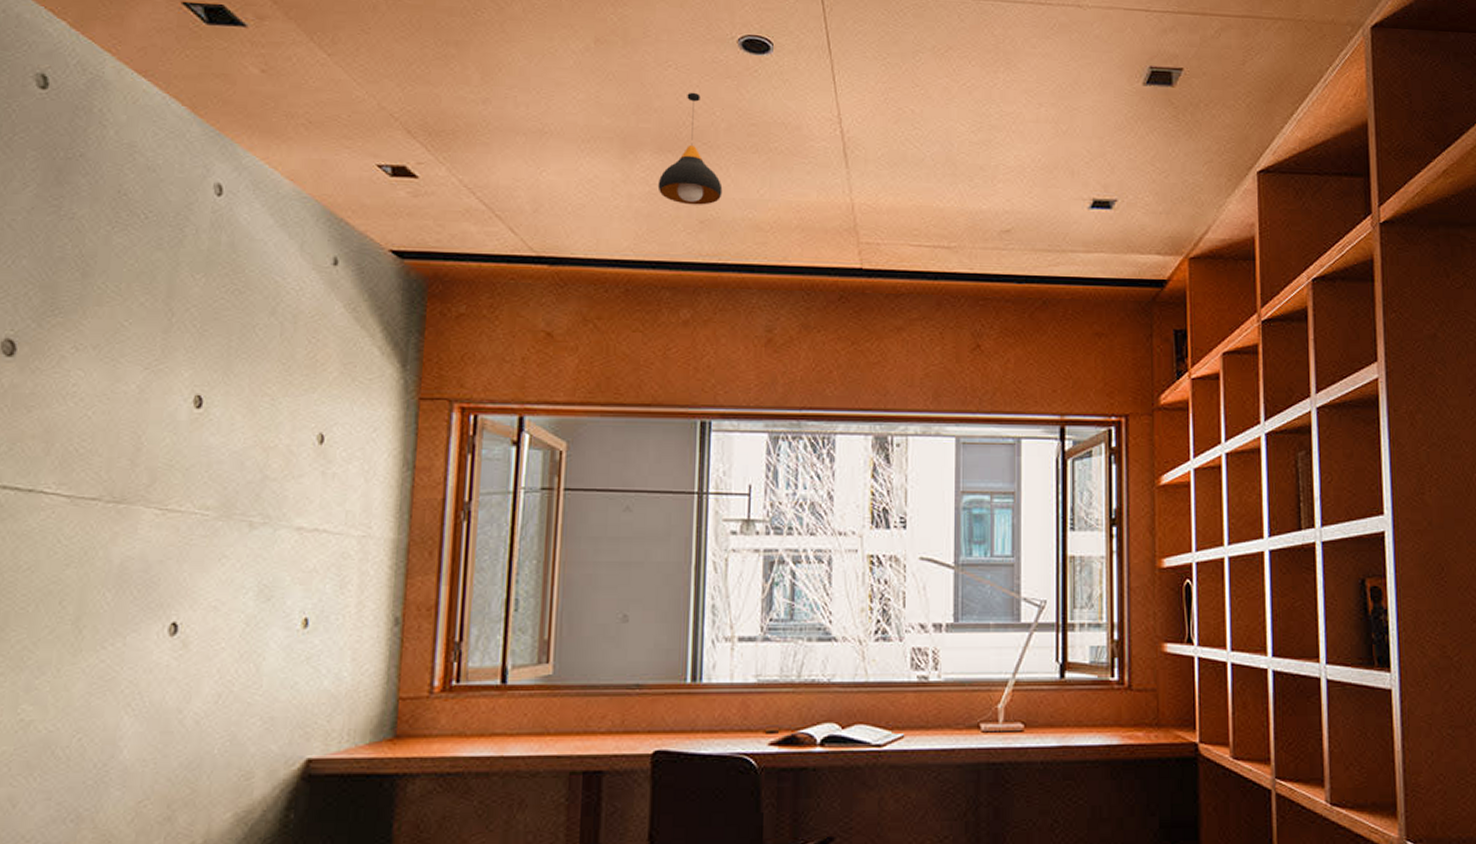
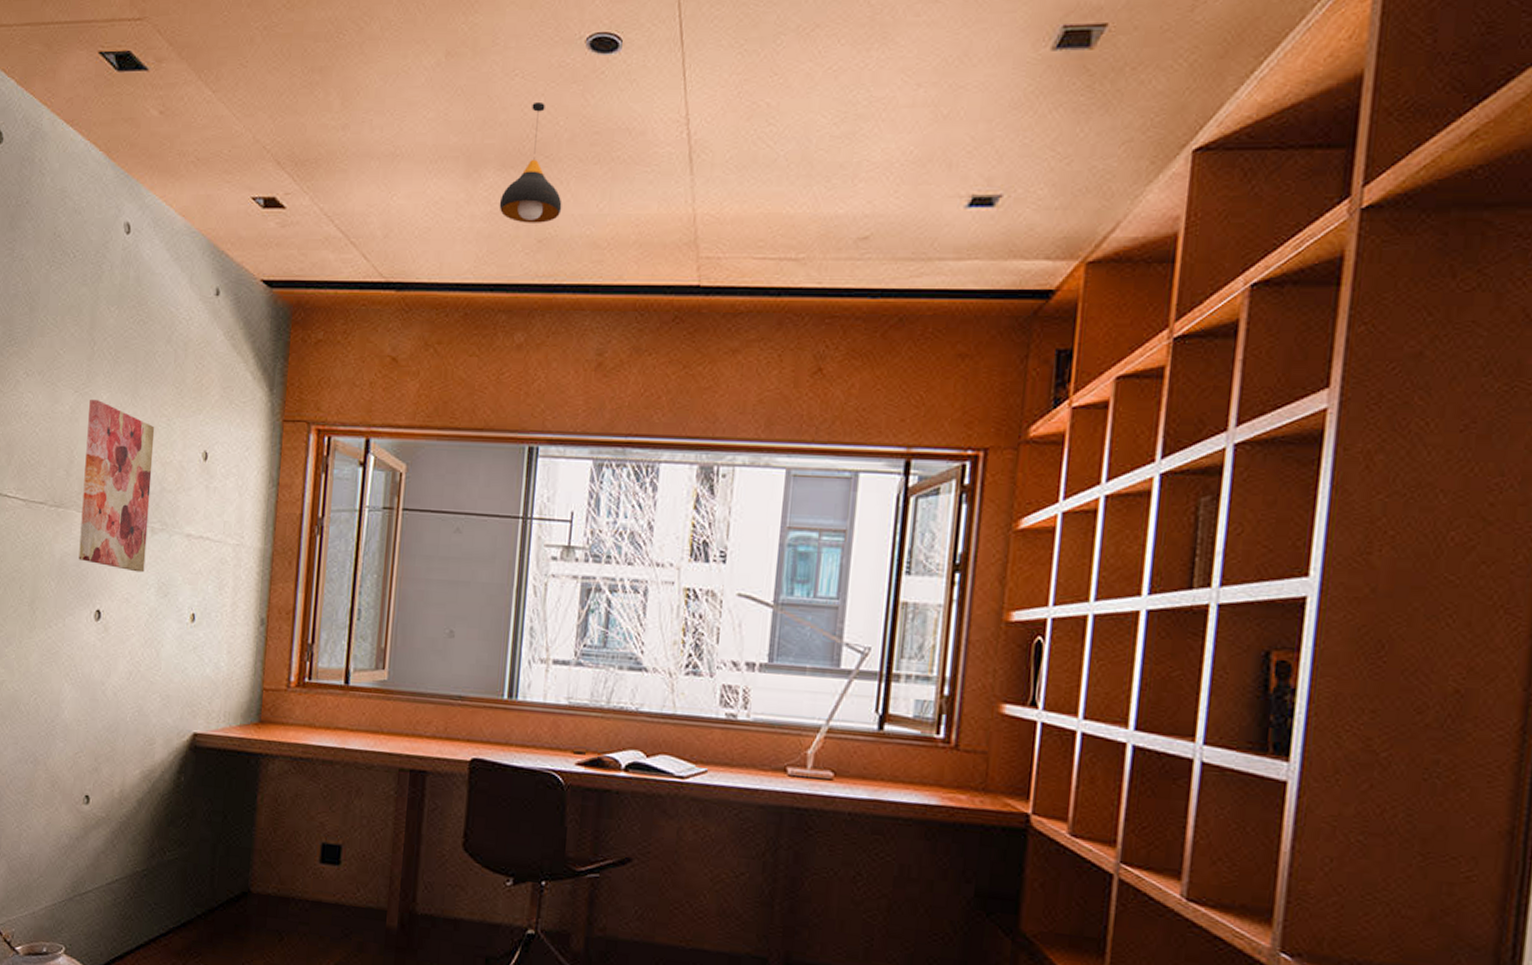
wall art: none [146,378,255,575] -> present [78,400,155,573]

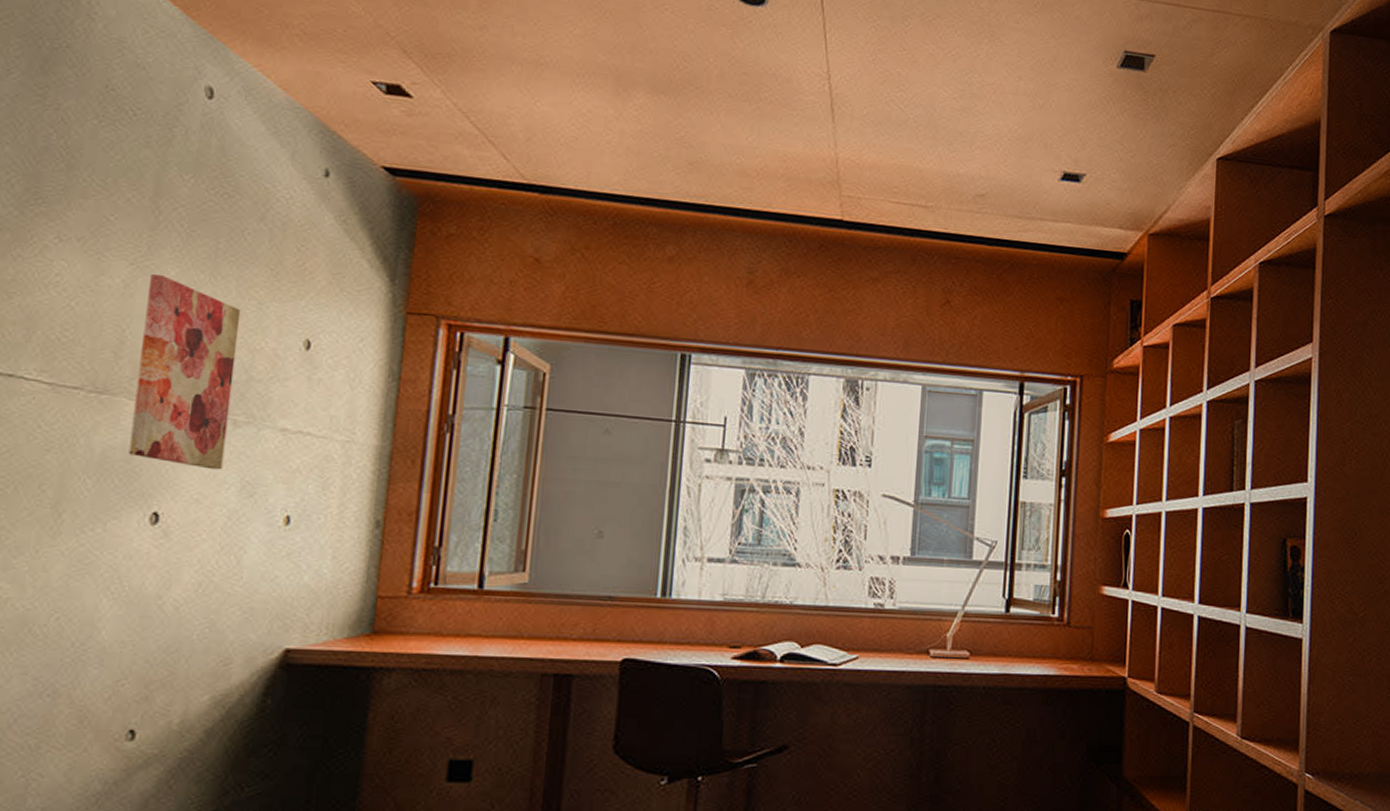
pendant light: present [499,101,562,223] -> none [649,36,713,148]

